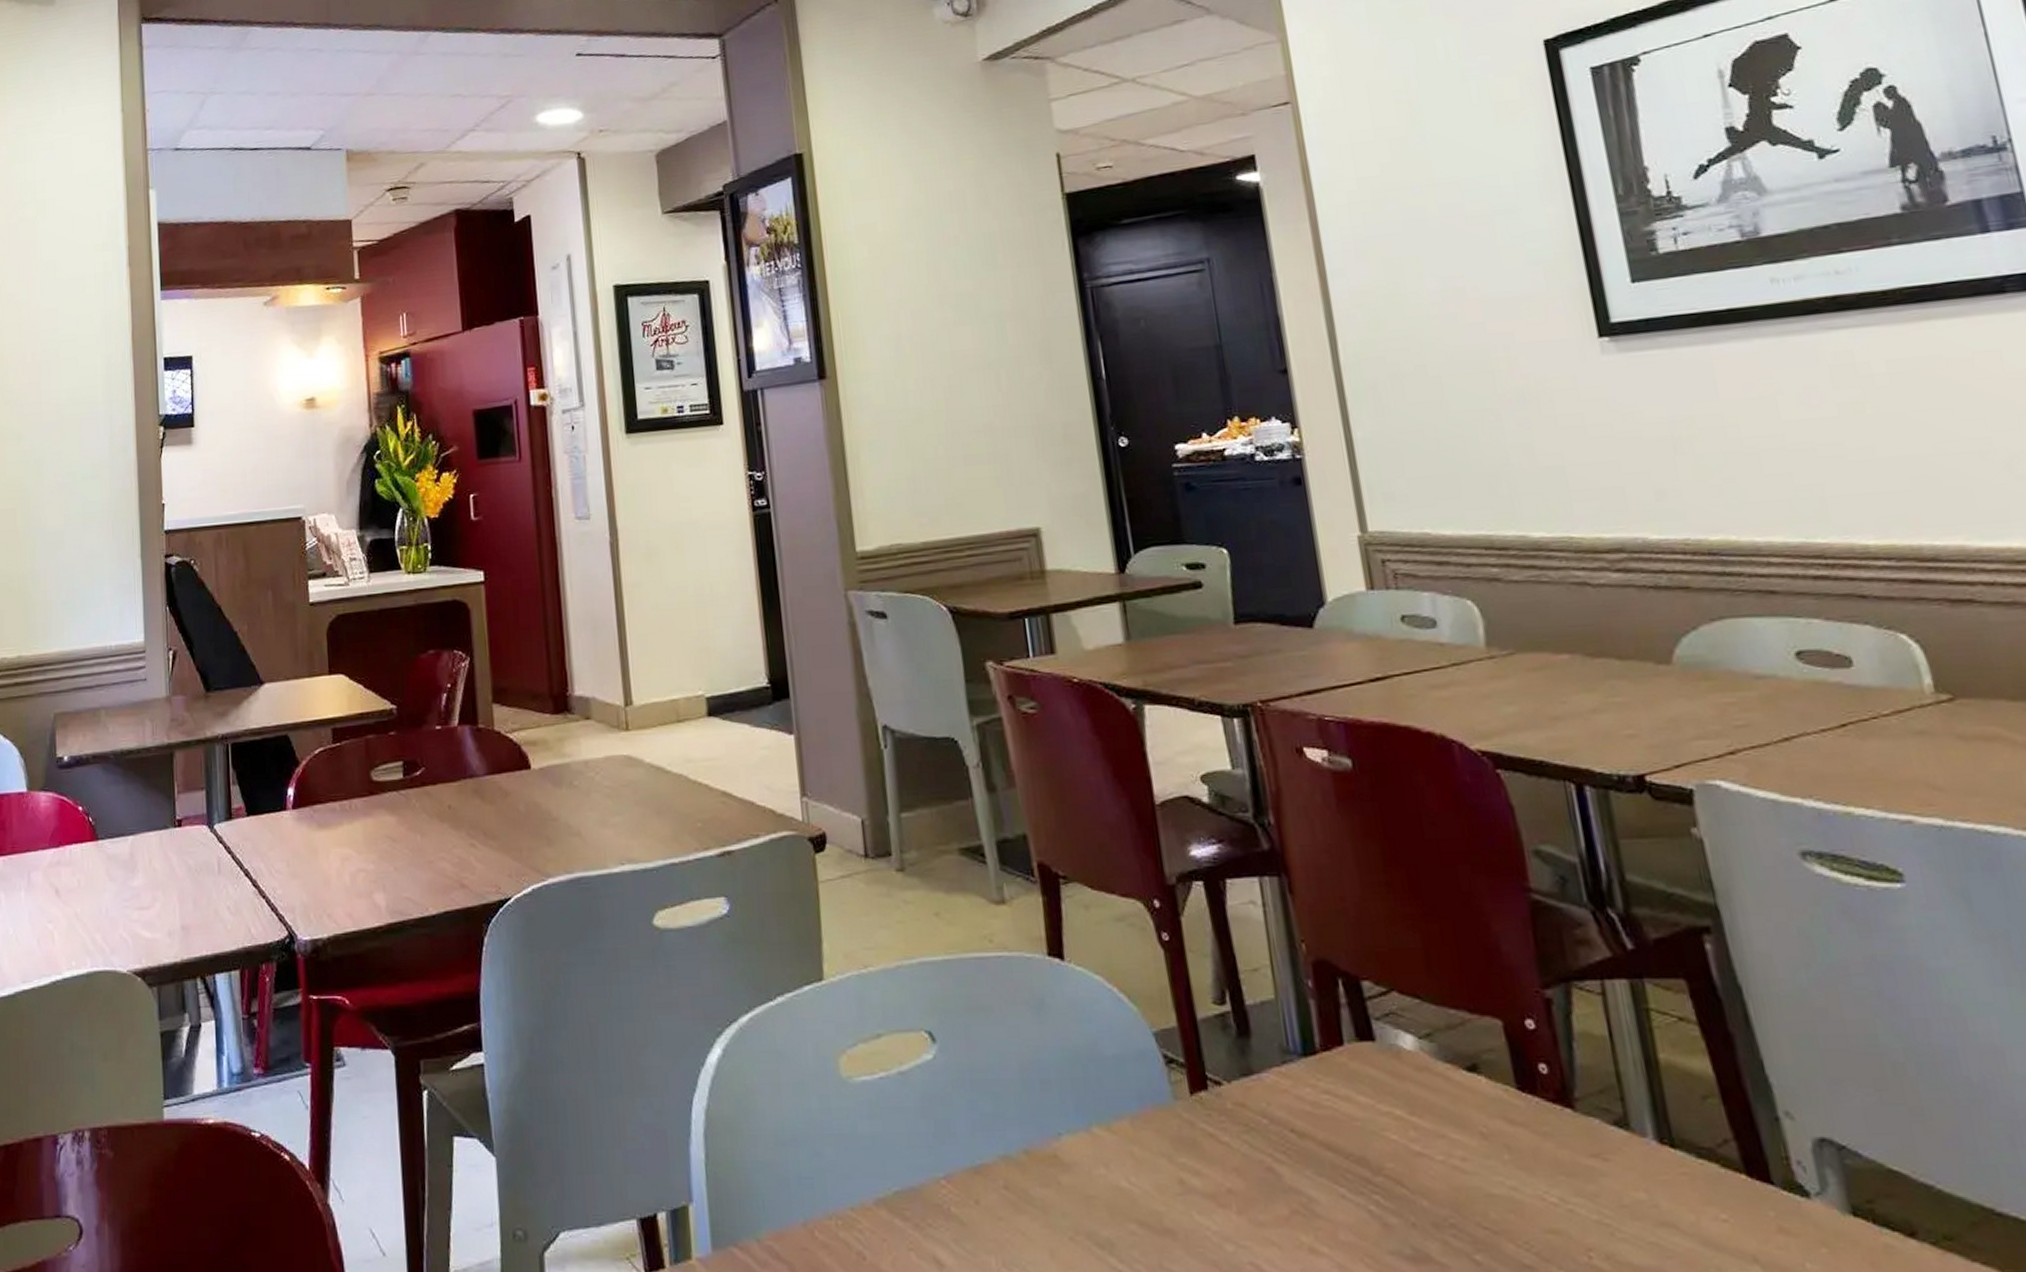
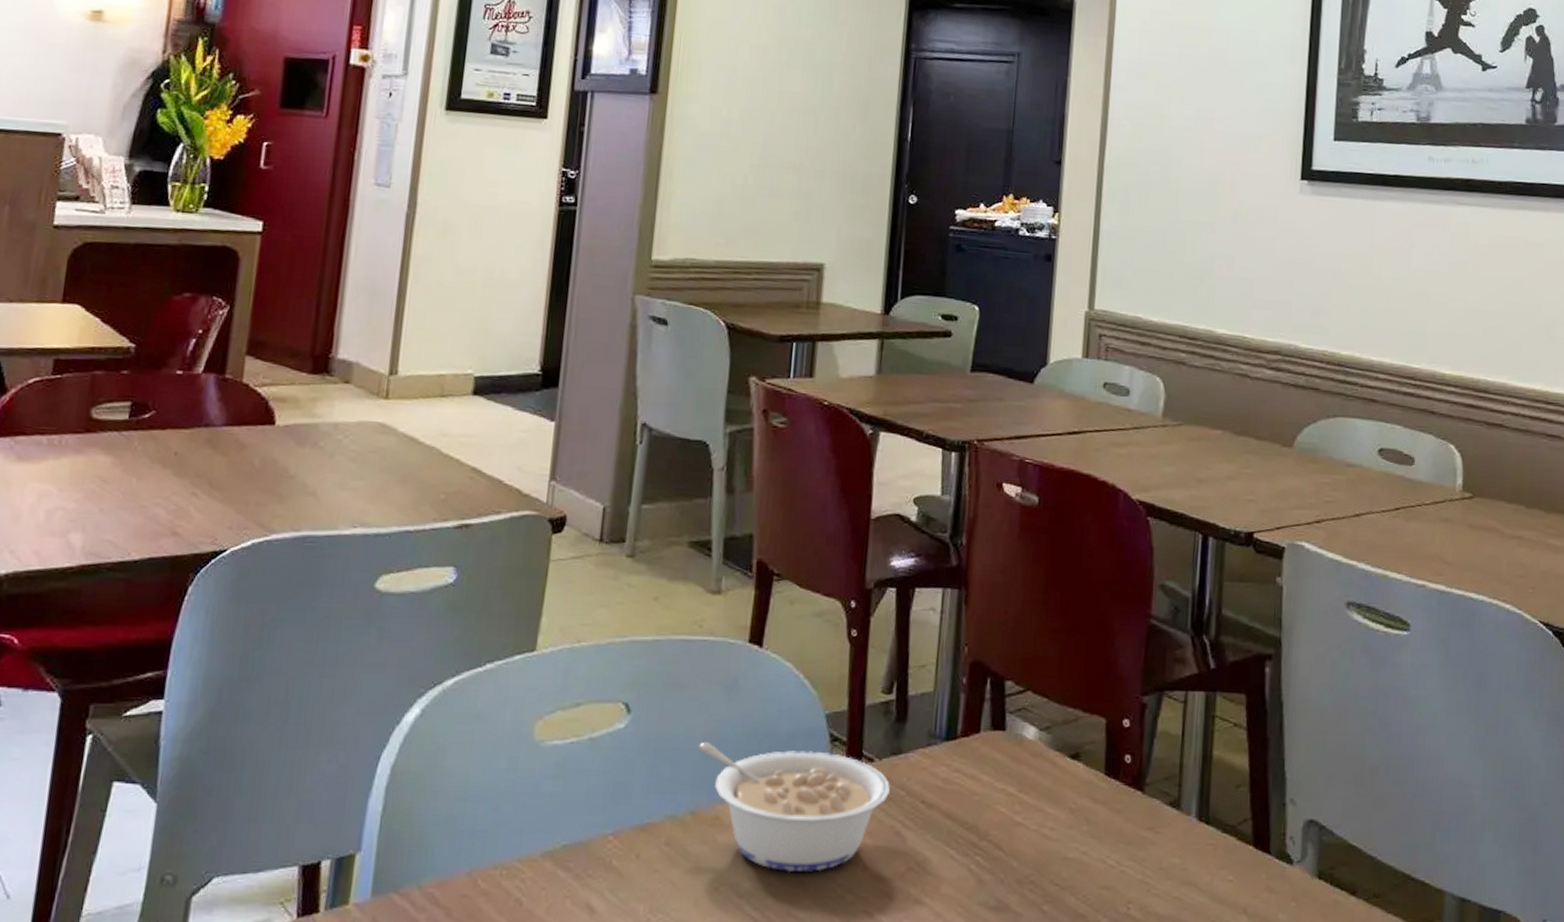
legume: none [1017,1070,1250,1219] -> present [698,741,891,873]

